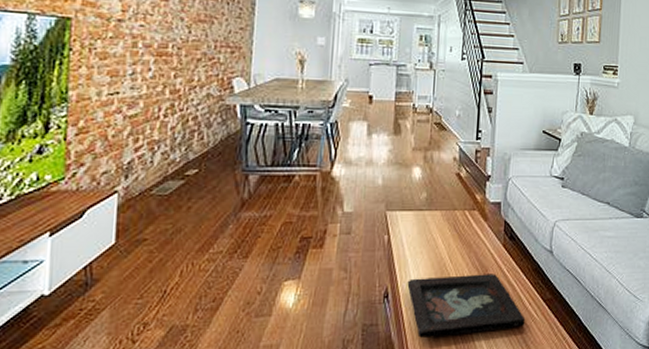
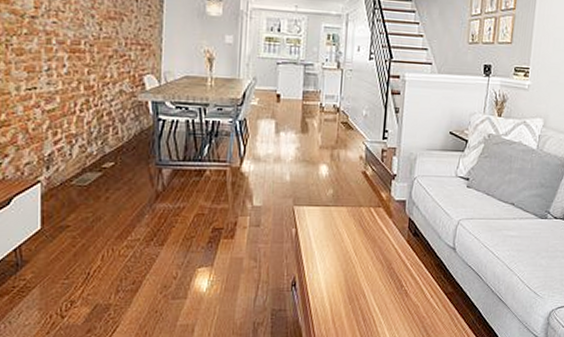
decorative tray: present [407,274,526,338] -> none [314,267,427,323]

